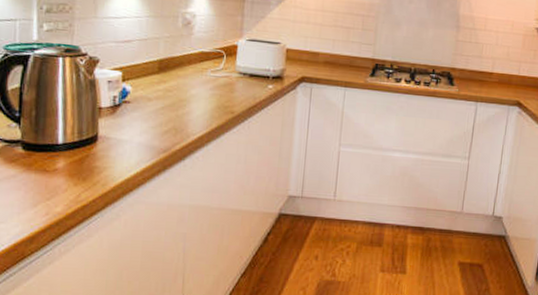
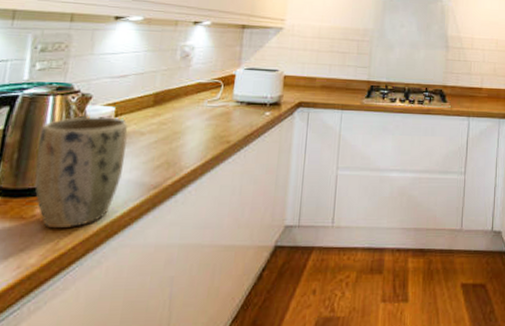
plant pot: none [52,79,136,183] -> present [34,116,129,229]

